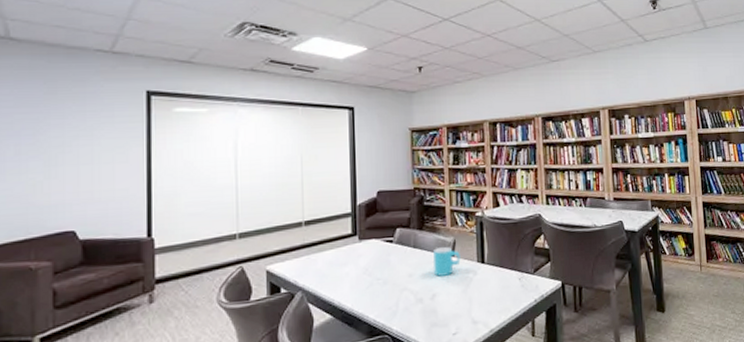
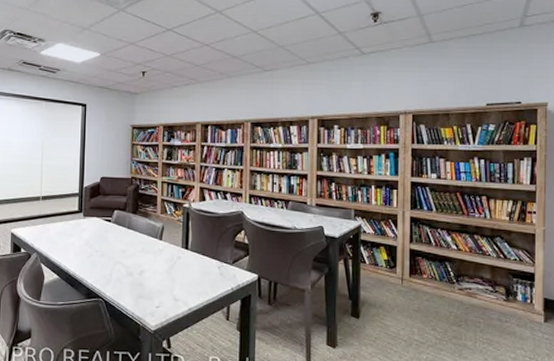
cup: present [432,247,461,276] -> none [143,231,167,256]

